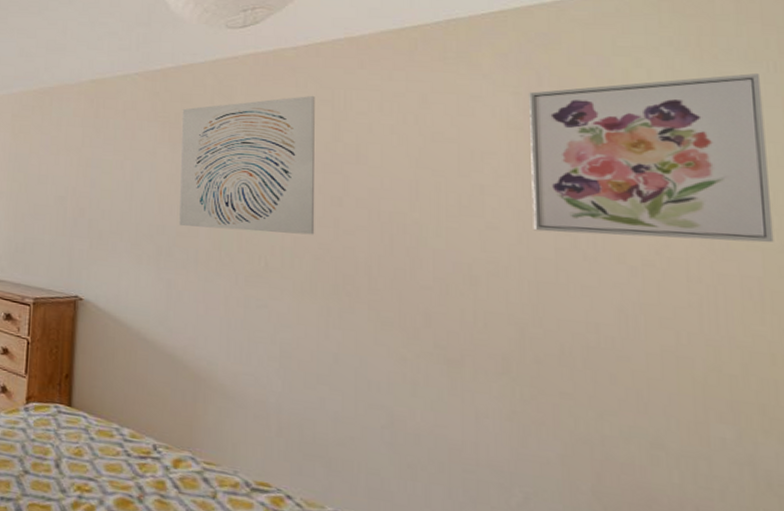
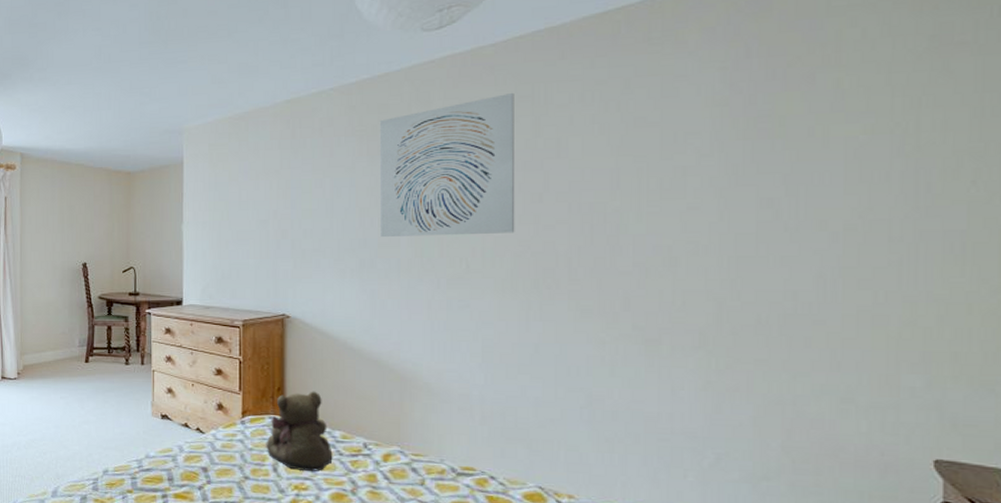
teddy bear: none [49,381,120,473] -> present [266,391,333,472]
wall art: present [528,73,774,243] -> none [735,20,983,207]

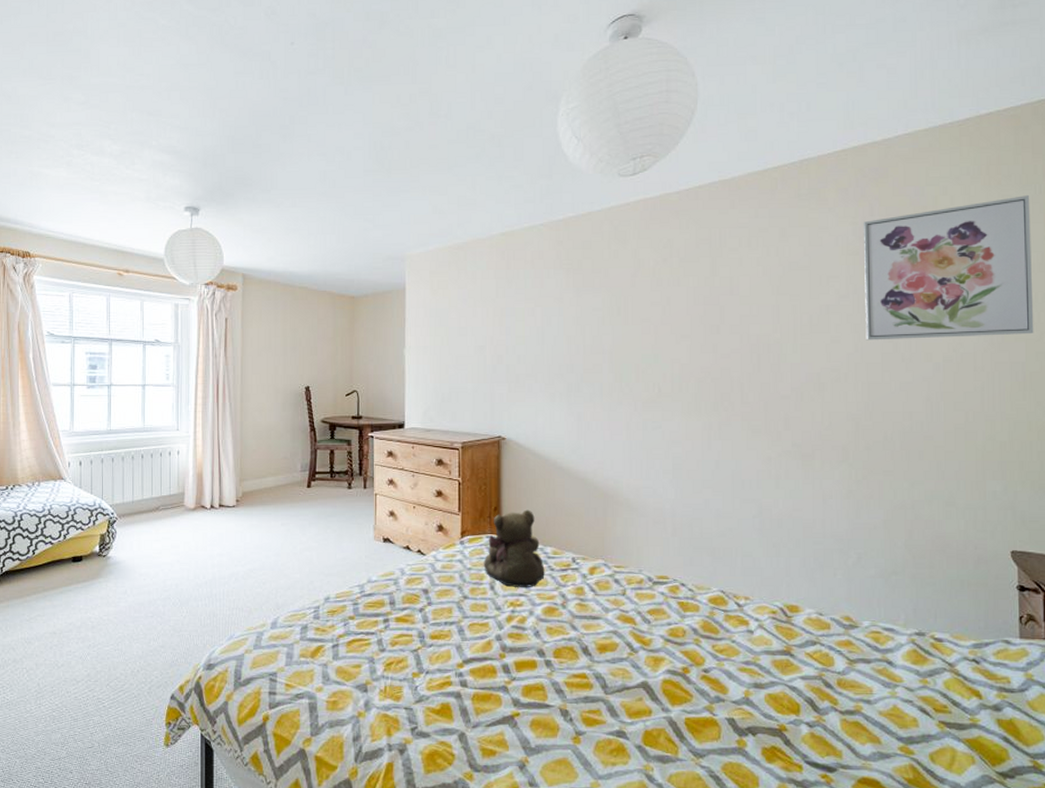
wall art: present [379,93,515,237] -> none [583,236,698,363]
wall art: none [735,20,983,207] -> present [863,195,1034,341]

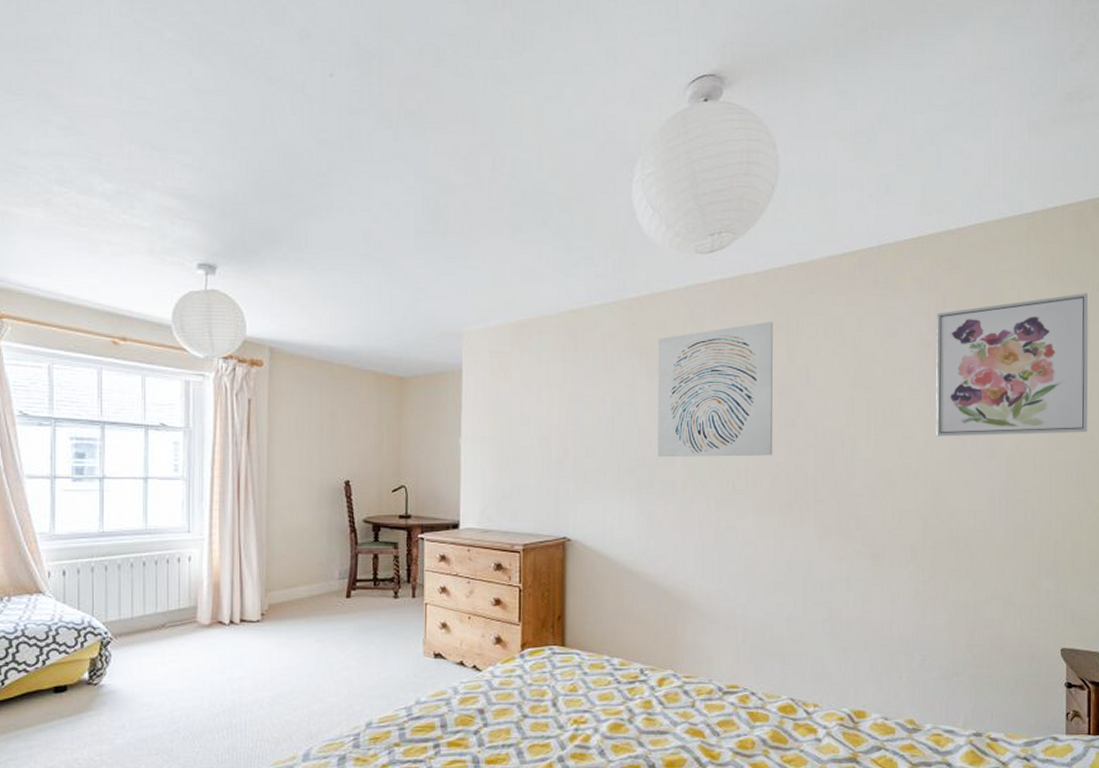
teddy bear: present [483,509,545,588] -> none [545,618,611,704]
wall art: none [583,236,698,363] -> present [657,322,773,457]

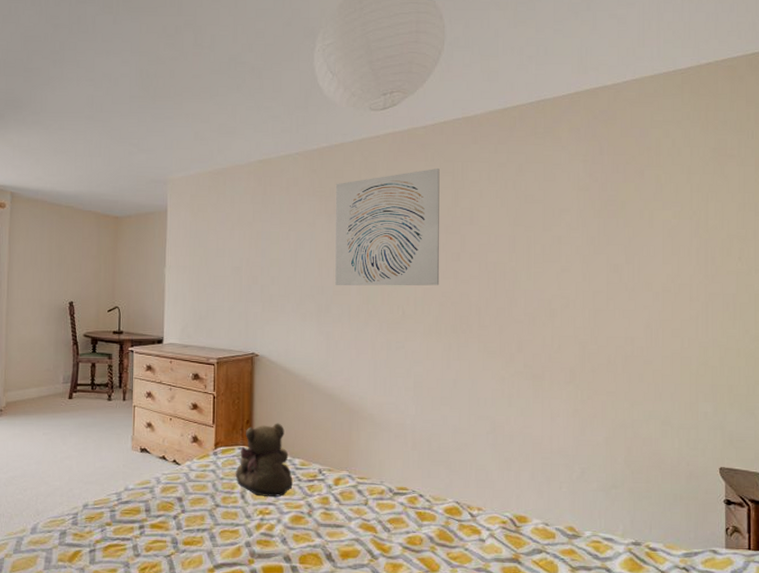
teddy bear: none [545,618,611,704] -> present [235,423,293,498]
wall art: present [935,293,1089,437] -> none [593,140,744,271]

